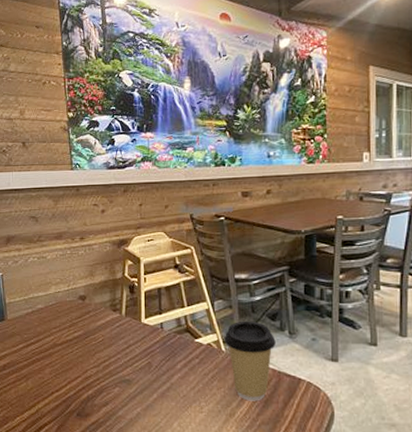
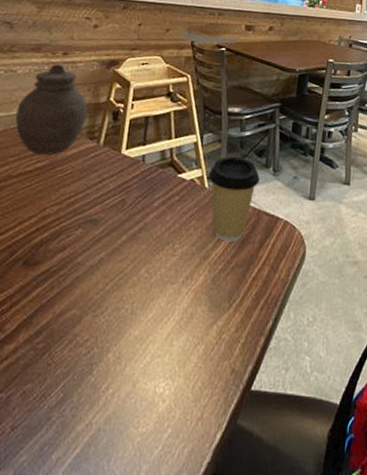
jar: none [51,248,108,326] -> present [15,64,88,155]

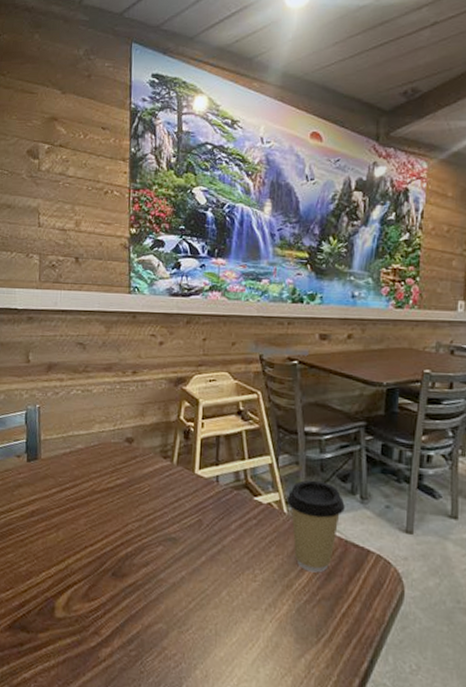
jar: present [15,64,88,155] -> none [94,383,160,472]

